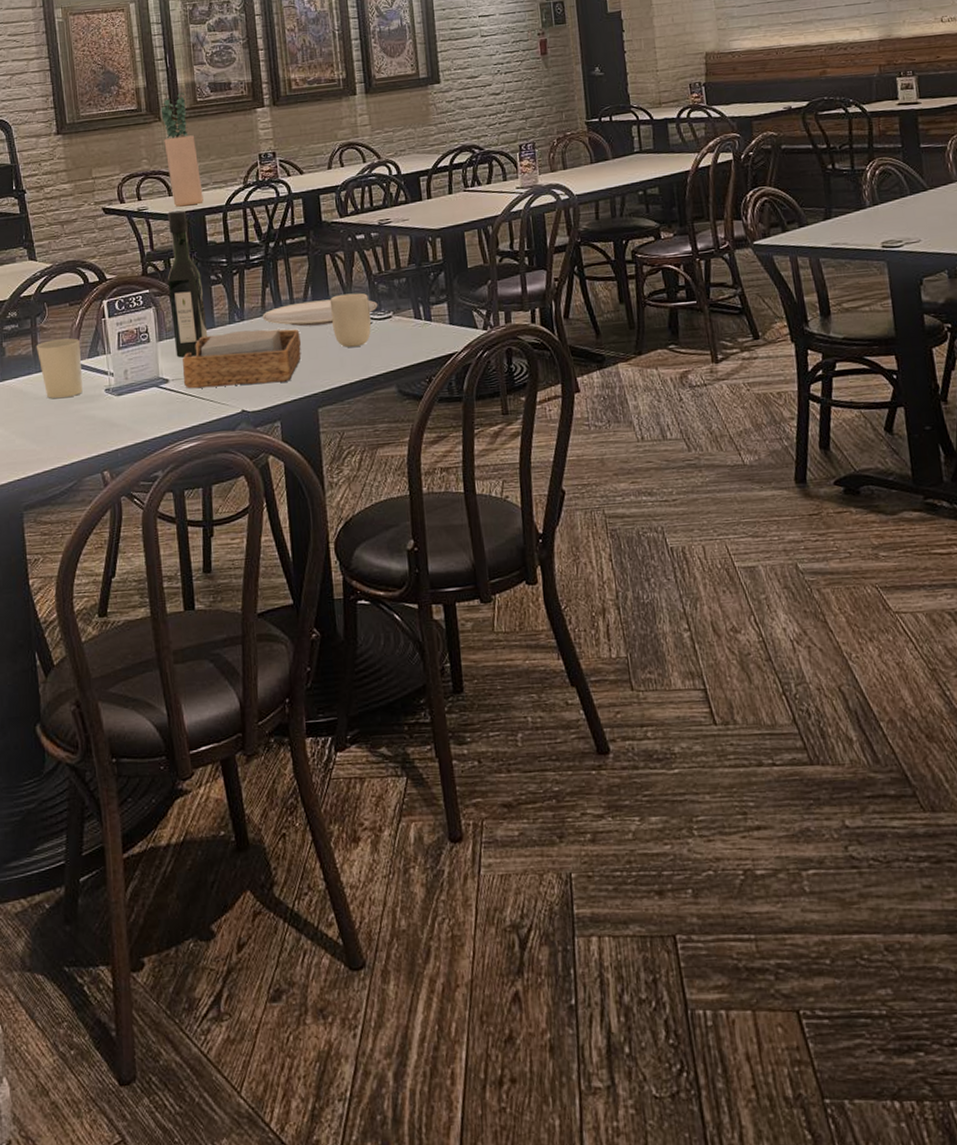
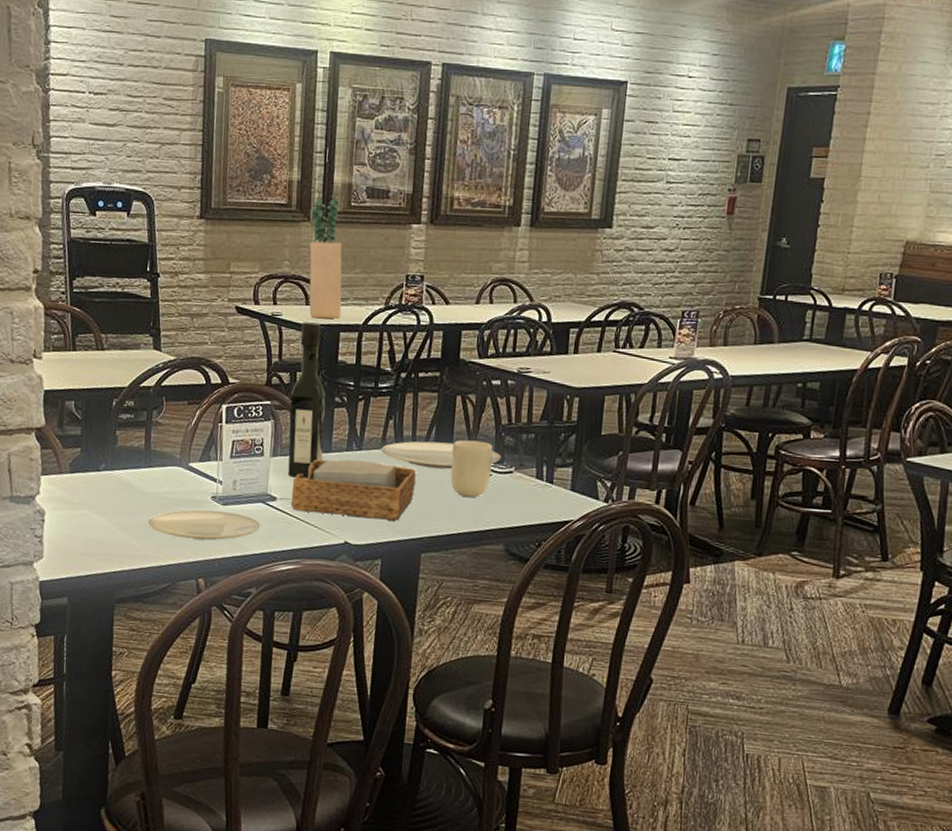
cup: present [36,338,83,399] -> none [148,436,194,499]
plate: none [45,401,158,435] -> present [147,509,261,540]

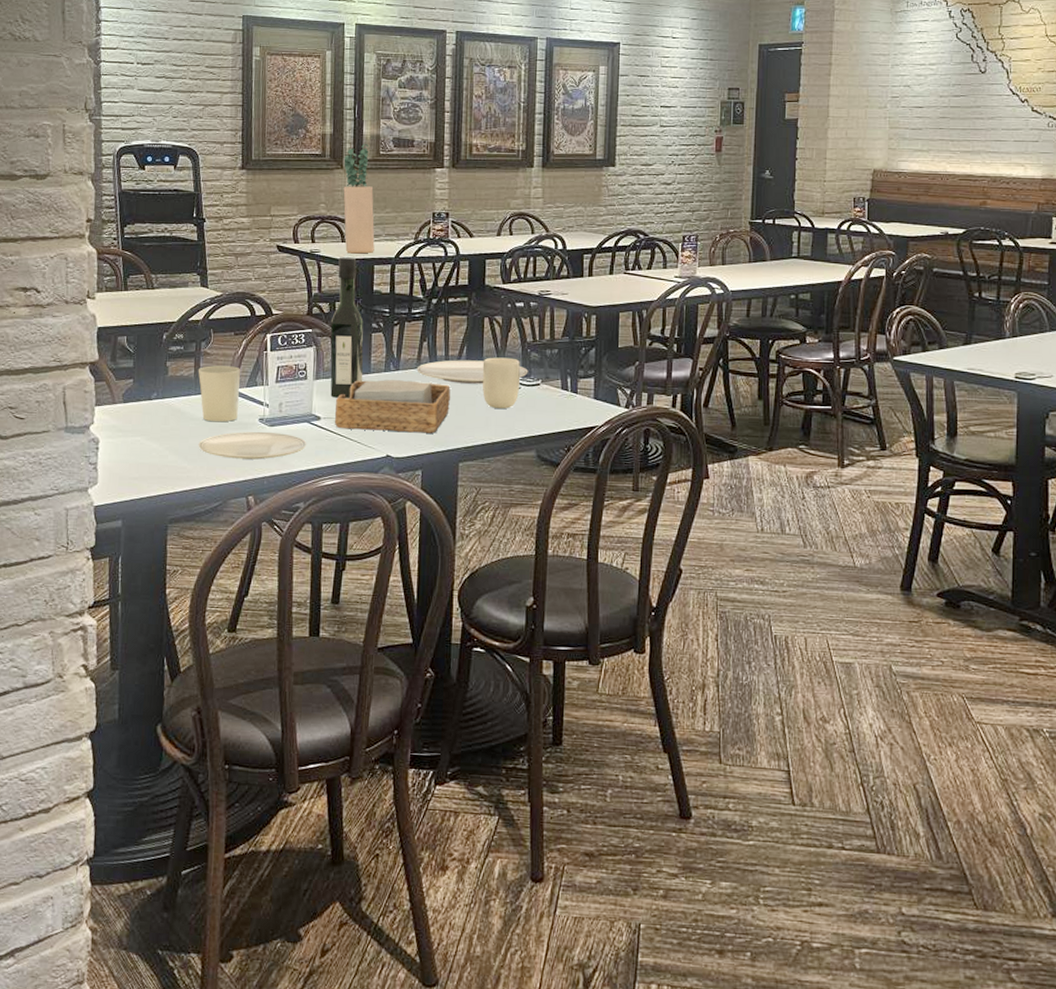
cup: none [148,436,194,499] -> present [198,365,241,422]

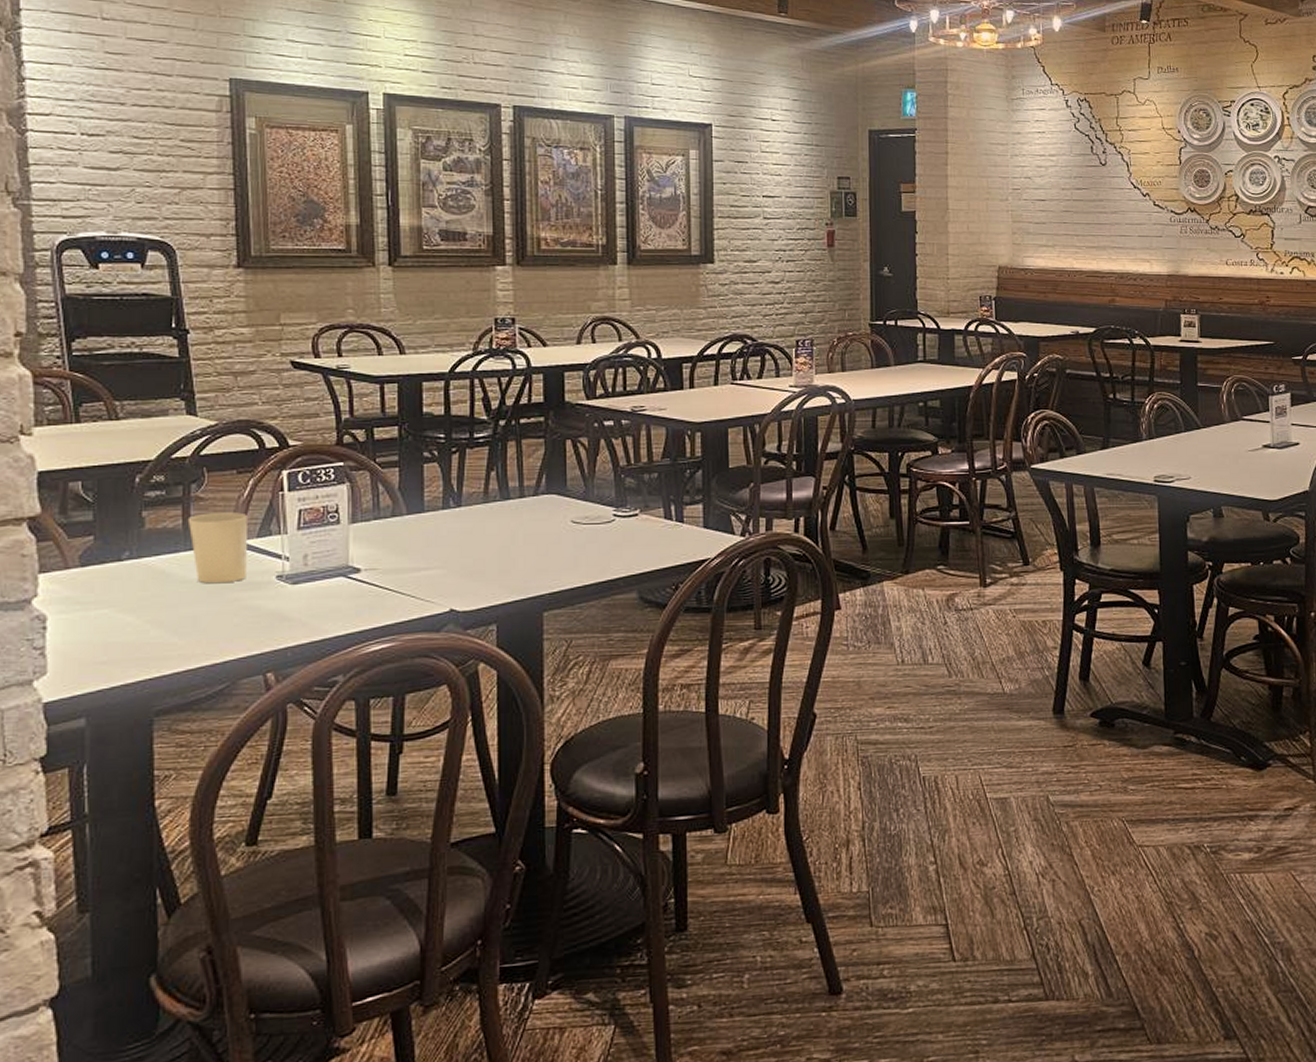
plate: present [198,431,307,460] -> none [192,591,344,628]
bottle: present [330,257,364,398] -> none [368,373,415,544]
napkin holder: present [335,380,451,434] -> none [380,518,530,582]
vase: present [343,142,375,254] -> none [376,234,422,369]
plate: present [417,360,528,384] -> none [484,490,623,519]
cup: present [482,357,520,409] -> none [567,485,613,545]

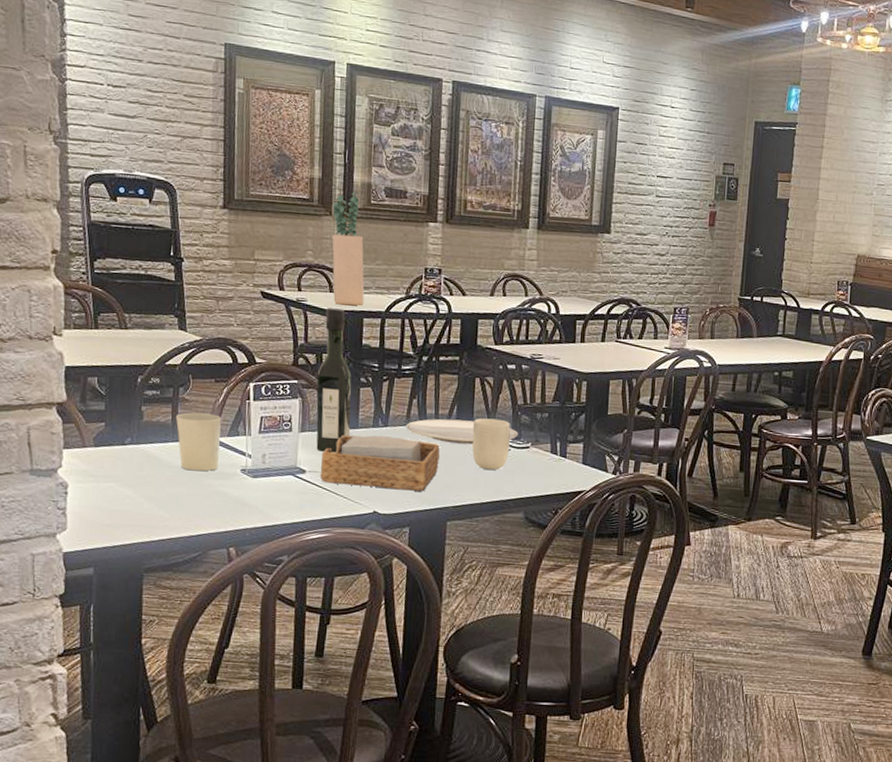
bottle: none [368,373,415,544] -> present [316,307,352,453]
vase: none [376,234,422,369] -> present [332,189,365,306]
napkin holder: none [380,518,530,582] -> present [321,434,441,492]
plate: none [484,490,623,519] -> present [406,419,519,444]
cup: none [567,485,613,545] -> present [472,418,510,470]

